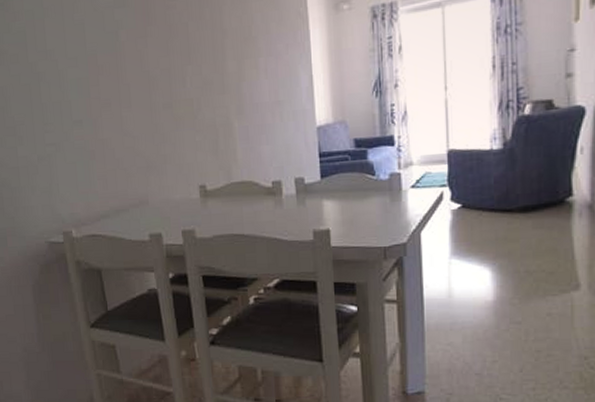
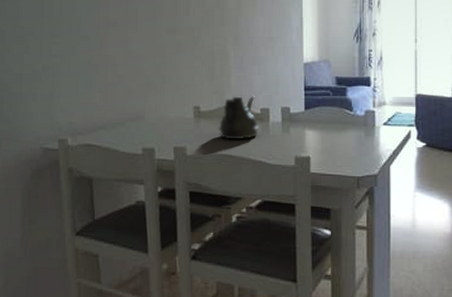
teapot: none [227,169,272,218] -> present [218,96,259,139]

